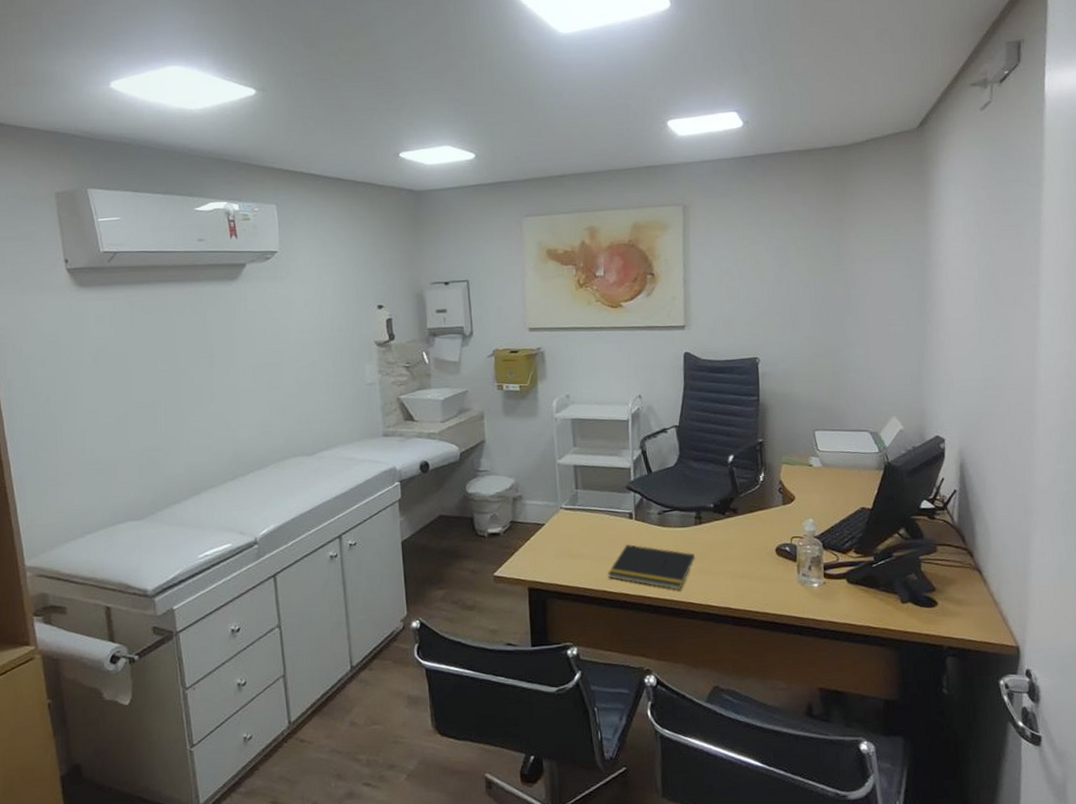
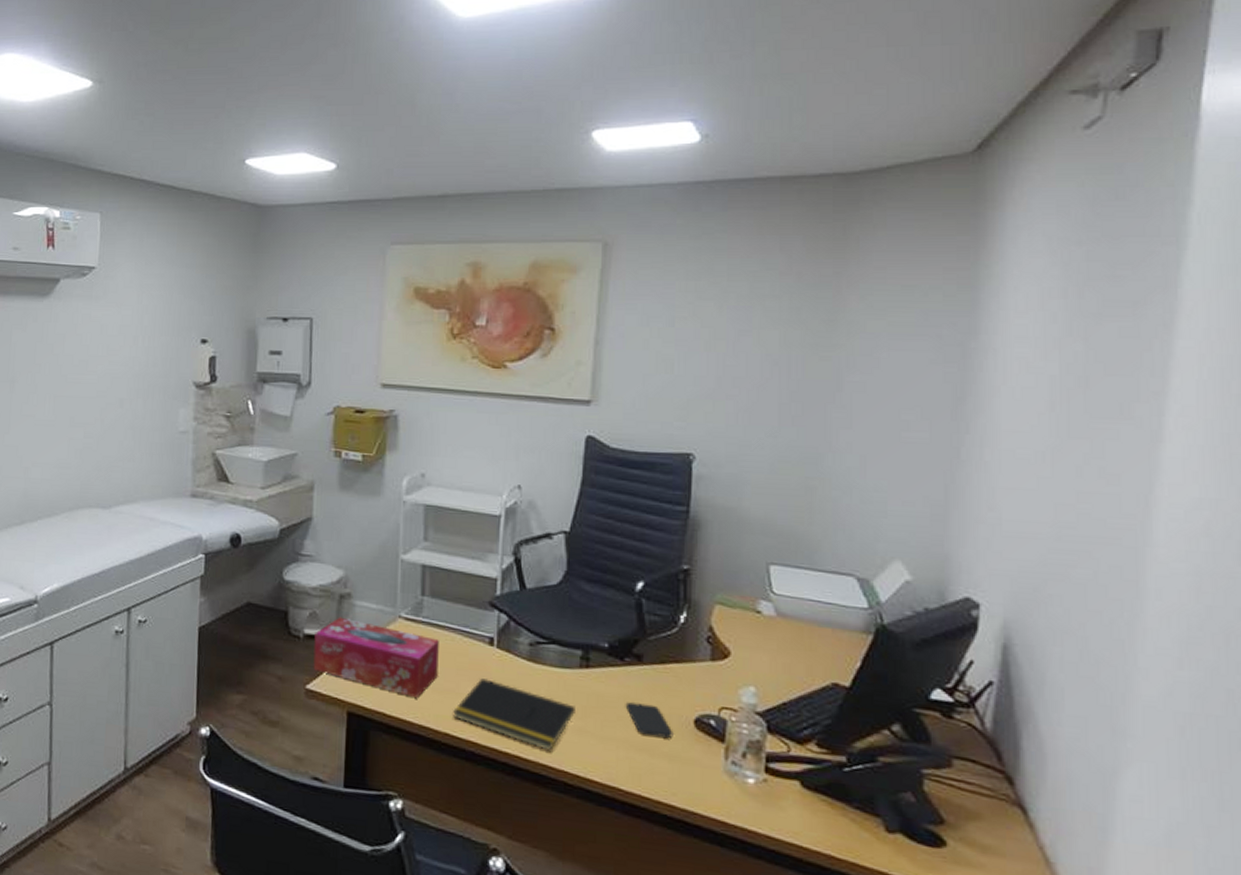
tissue box: none [496,515,594,569] -> present [313,617,439,699]
smartphone: none [728,543,763,566] -> present [625,702,673,738]

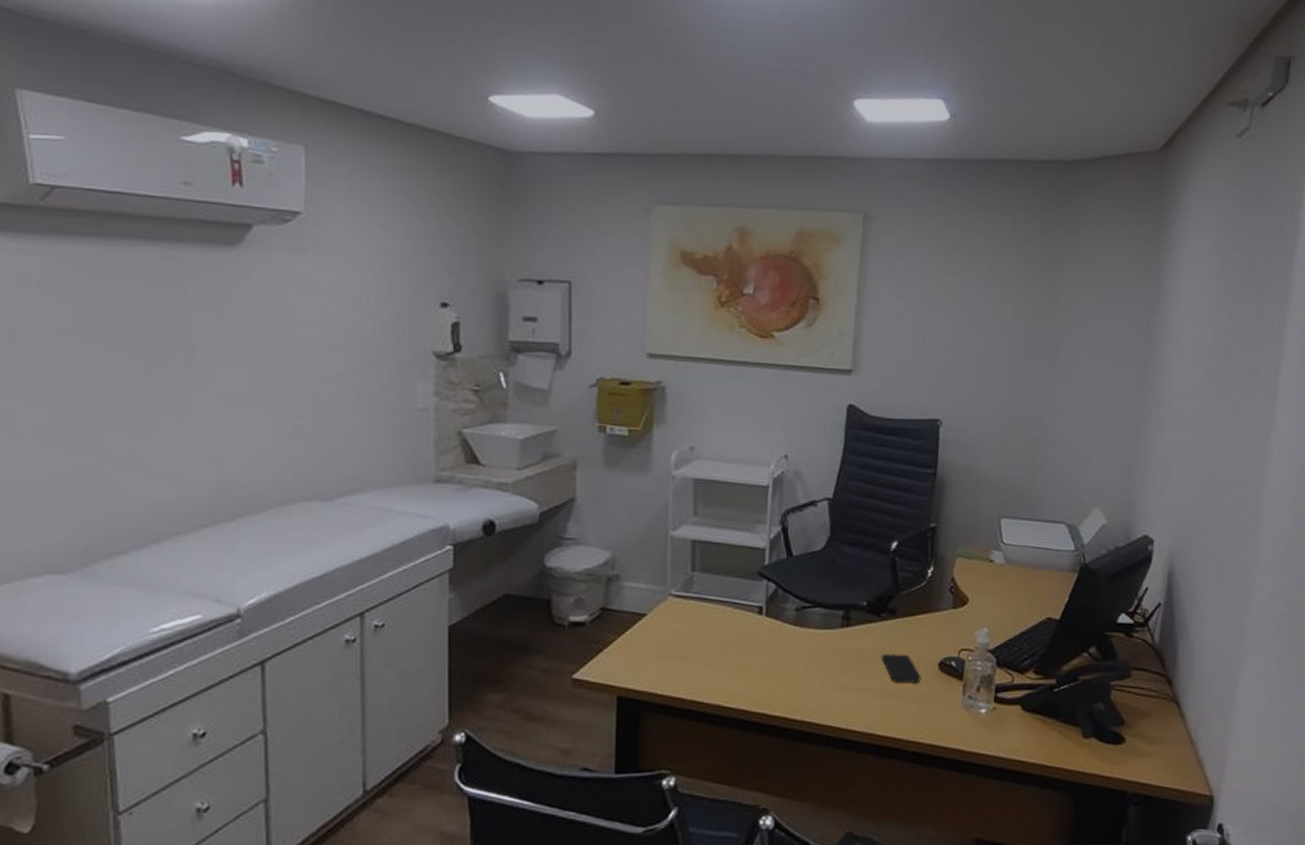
tissue box: present [313,617,439,699] -> none [580,600,710,675]
notepad: present [453,678,575,751] -> none [724,647,838,709]

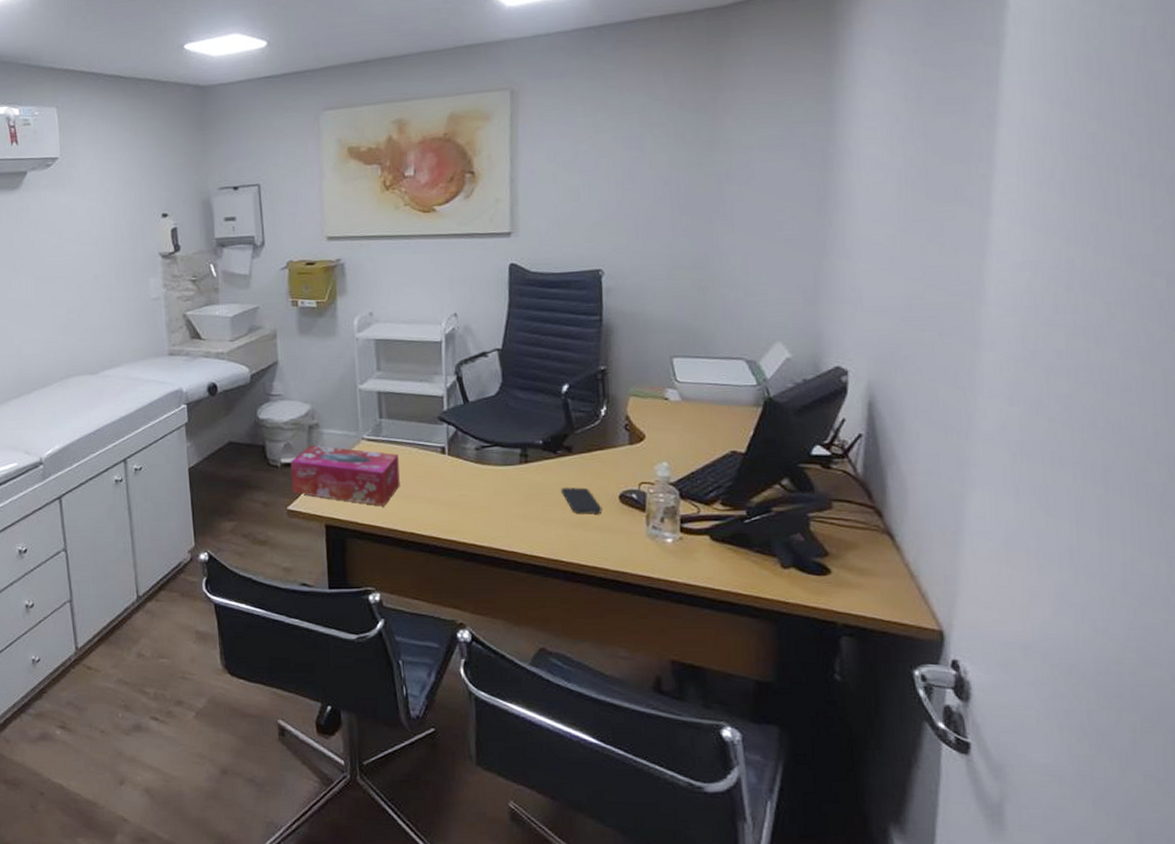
tissue box: none [580,600,710,675] -> present [290,445,400,507]

